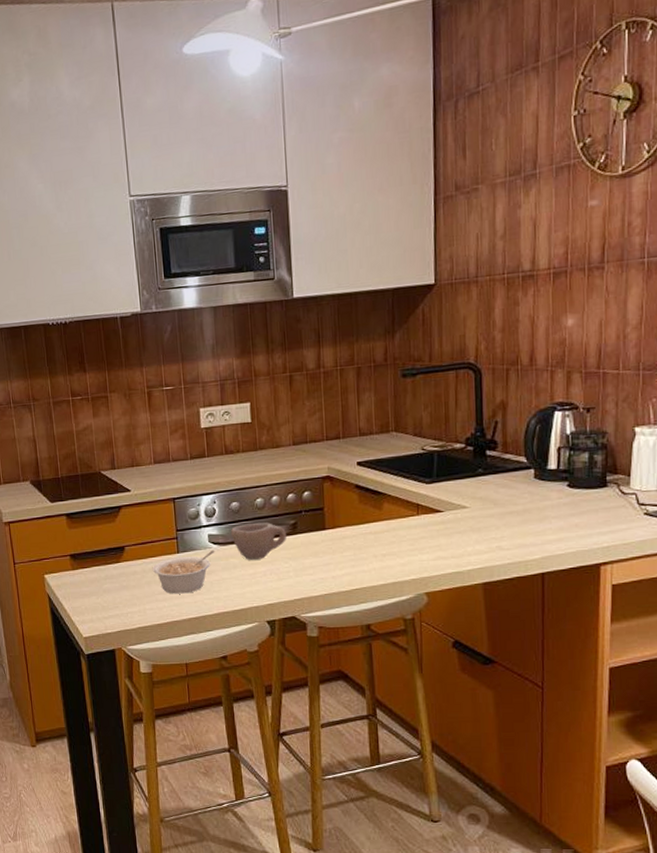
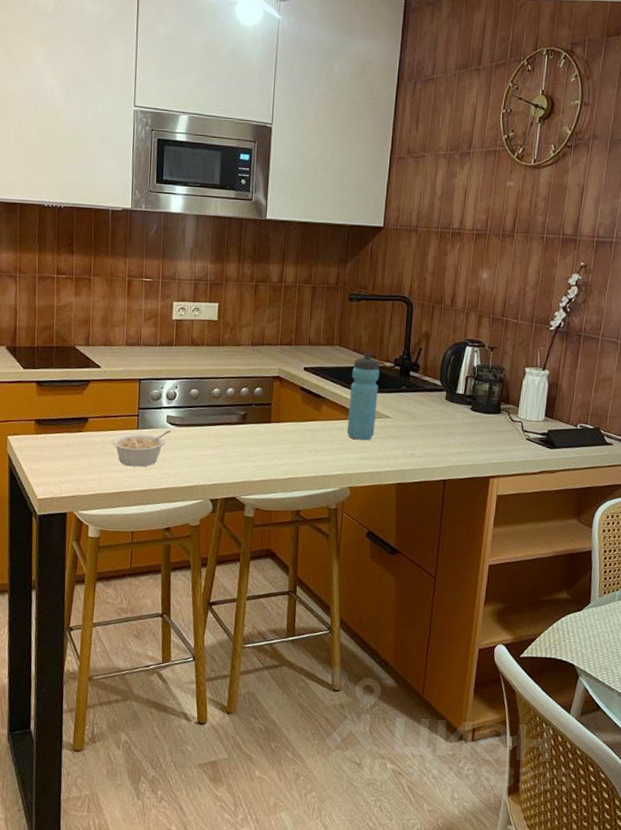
cup: present [230,523,287,560] -> none [187,410,237,443]
water bottle: none [415,435,450,538] -> present [347,352,380,440]

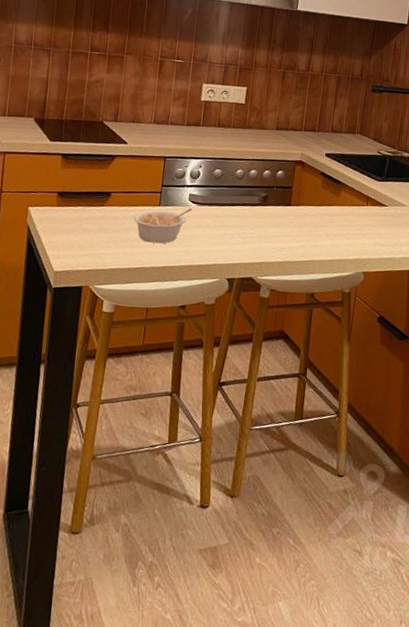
water bottle: present [347,352,380,440] -> none [364,142,398,227]

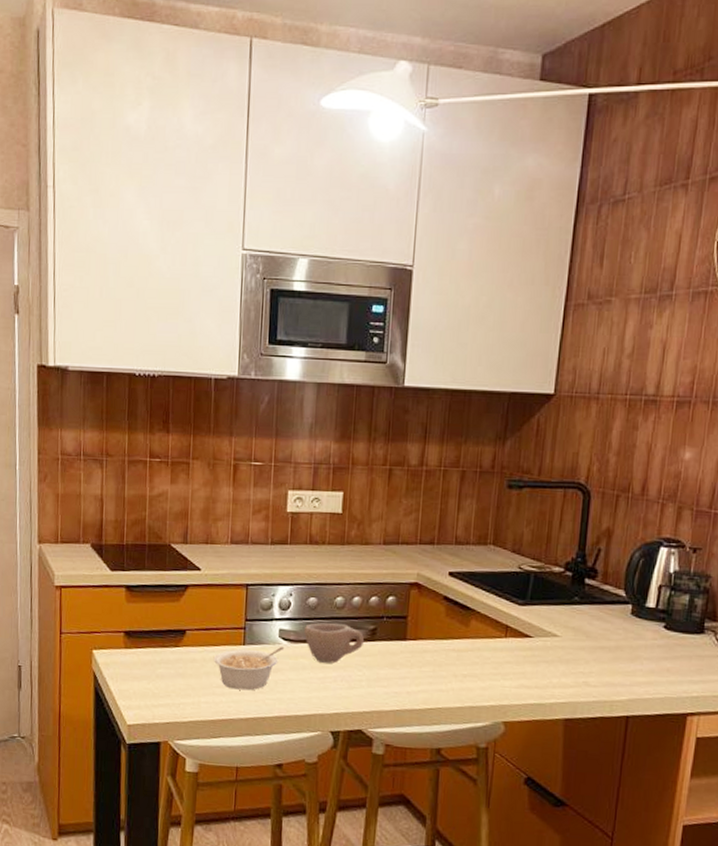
cup: none [209,189,258,223] -> present [303,622,365,664]

